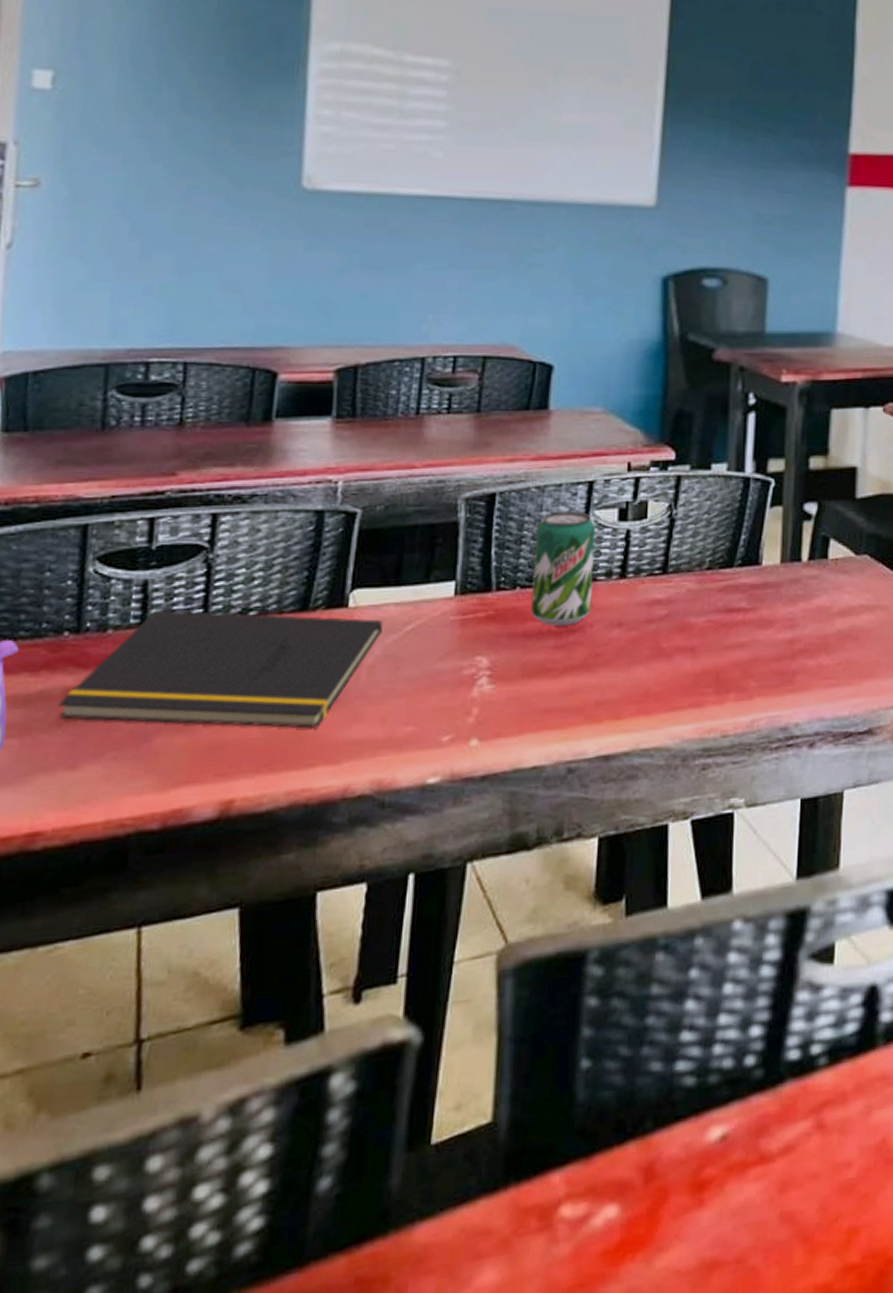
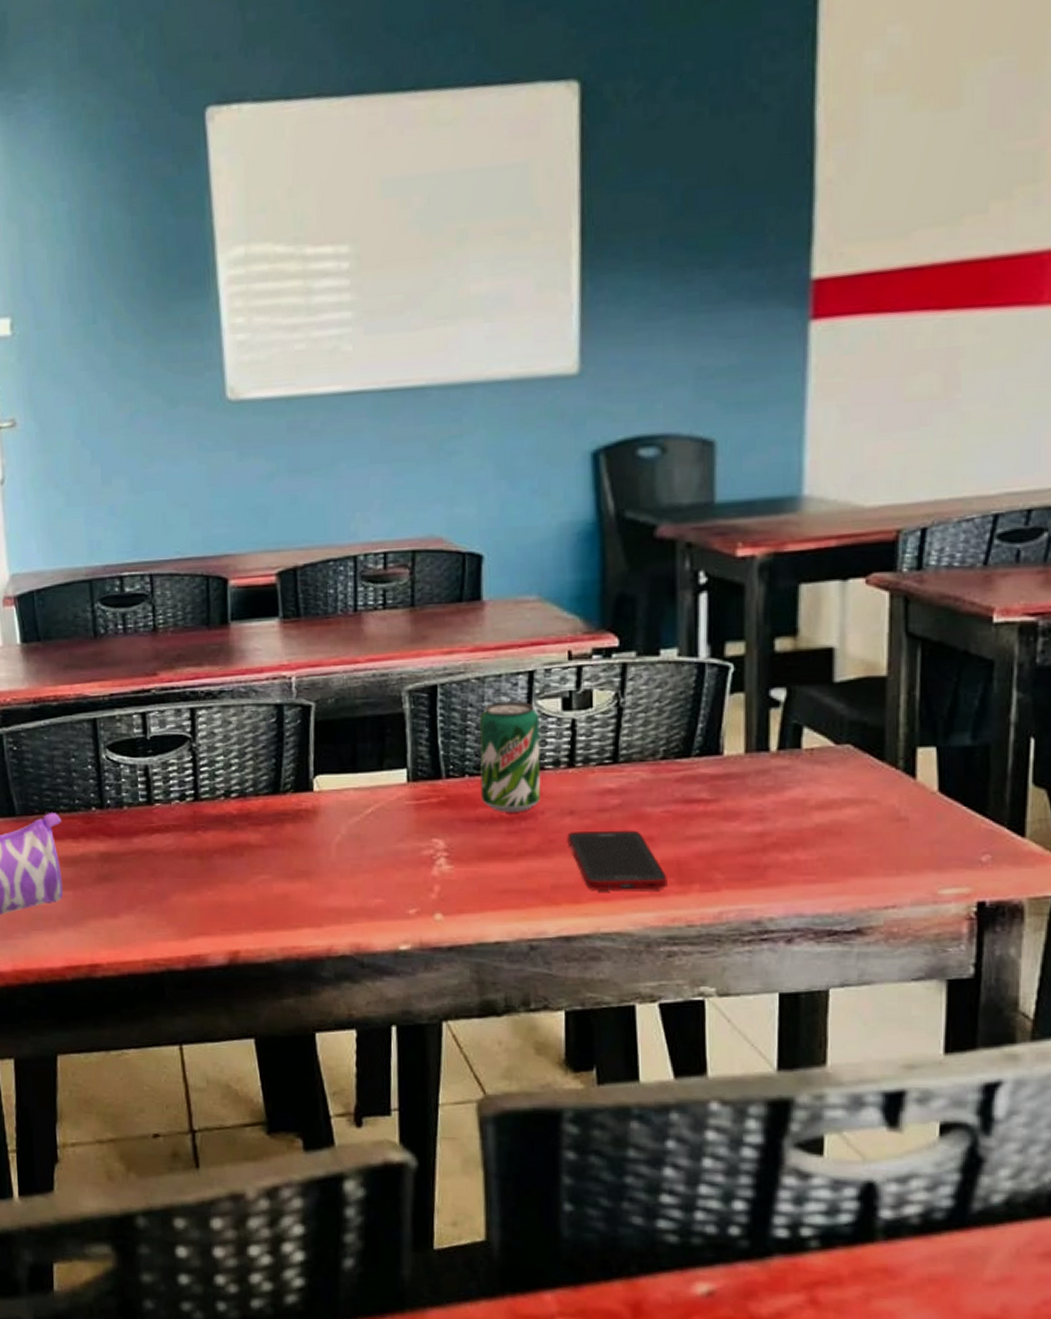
notepad: present [57,609,383,730] -> none [96,790,345,897]
cell phone: none [613,641,706,704] -> present [567,830,668,890]

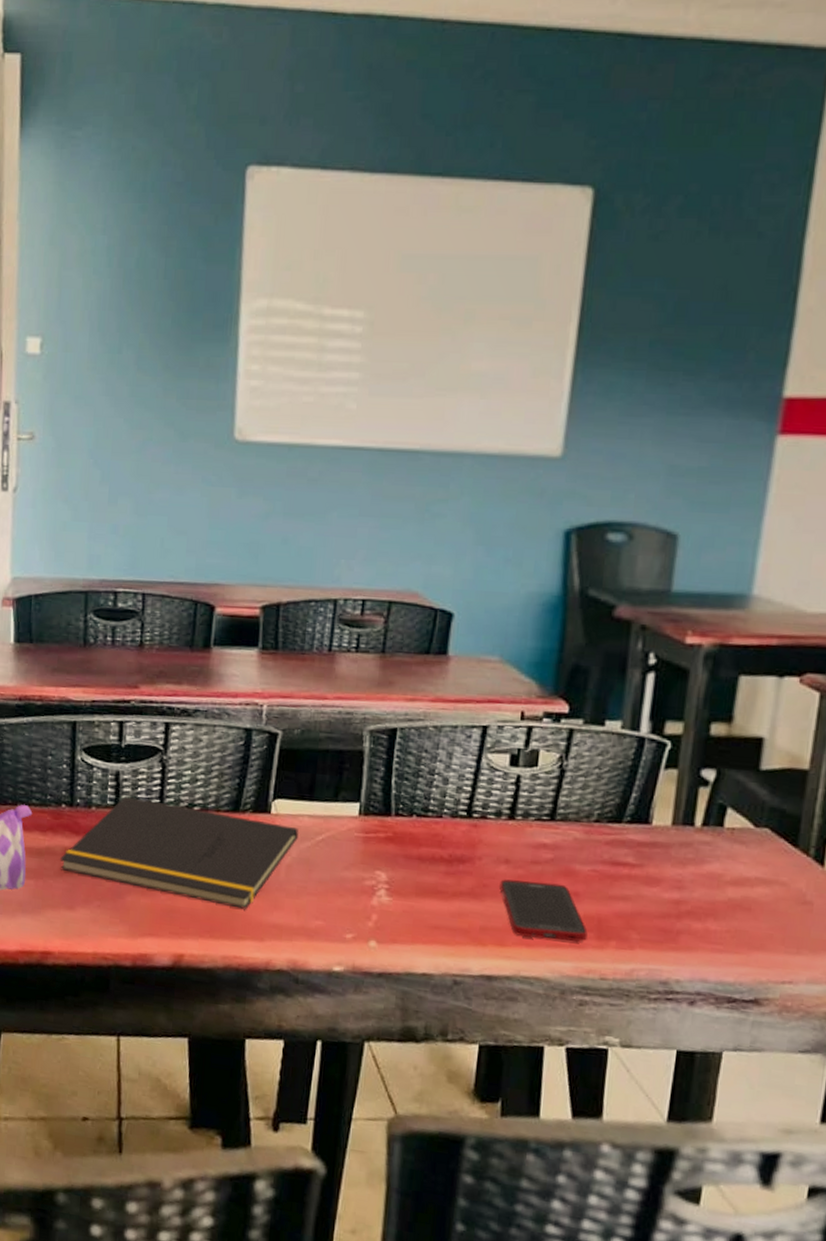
notepad: none [96,790,345,897] -> present [59,796,299,910]
beverage can: present [479,701,541,812] -> none [425,750,488,855]

